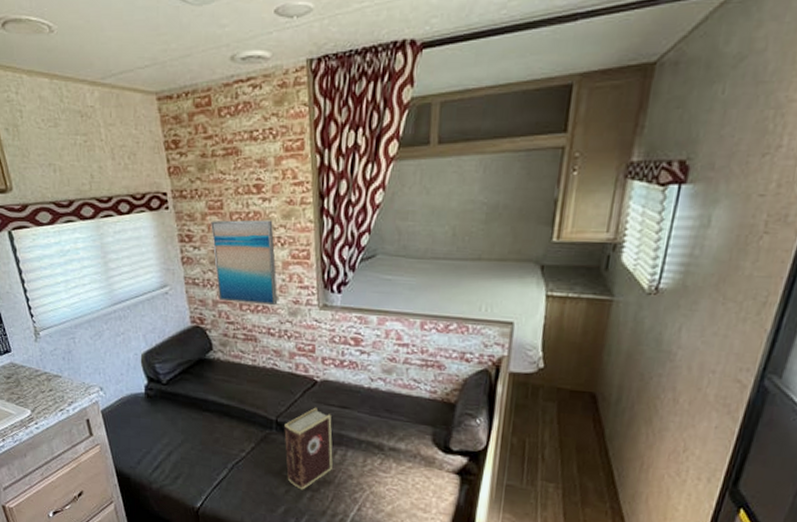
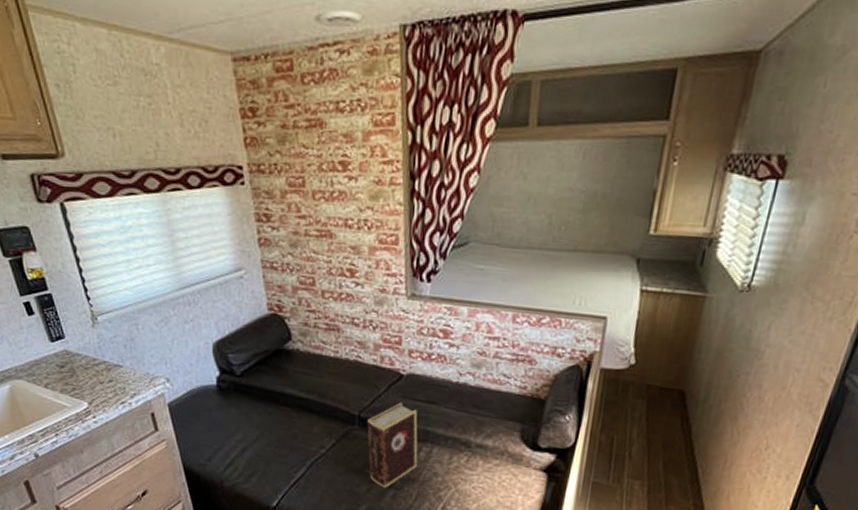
wall art: present [211,219,278,306] -> none [291,199,364,294]

